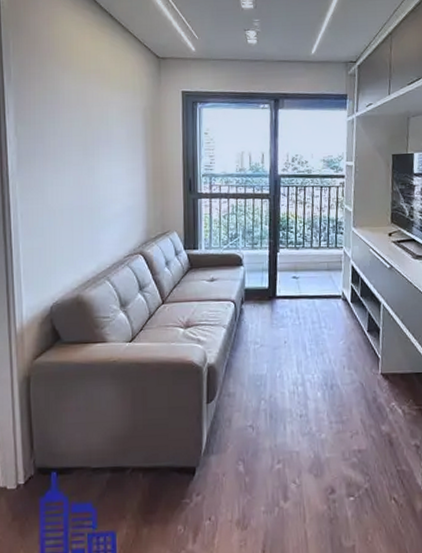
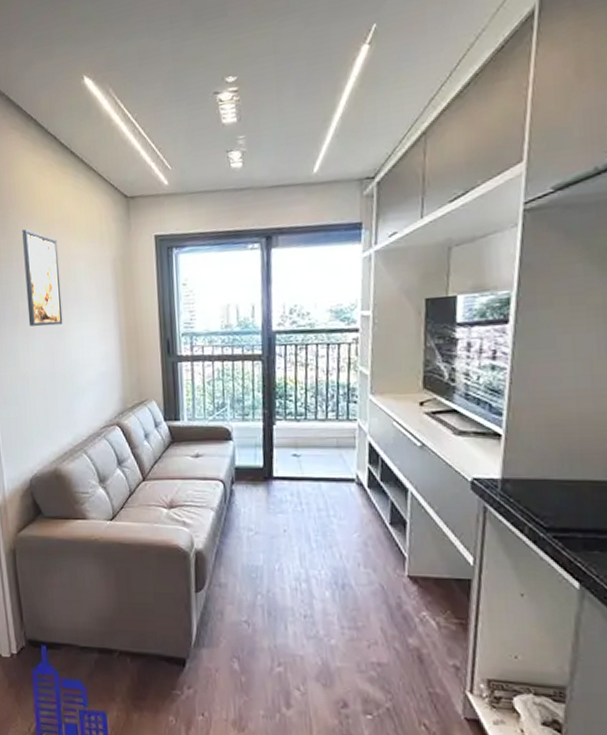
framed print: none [58,77,93,164] -> present [22,229,63,327]

